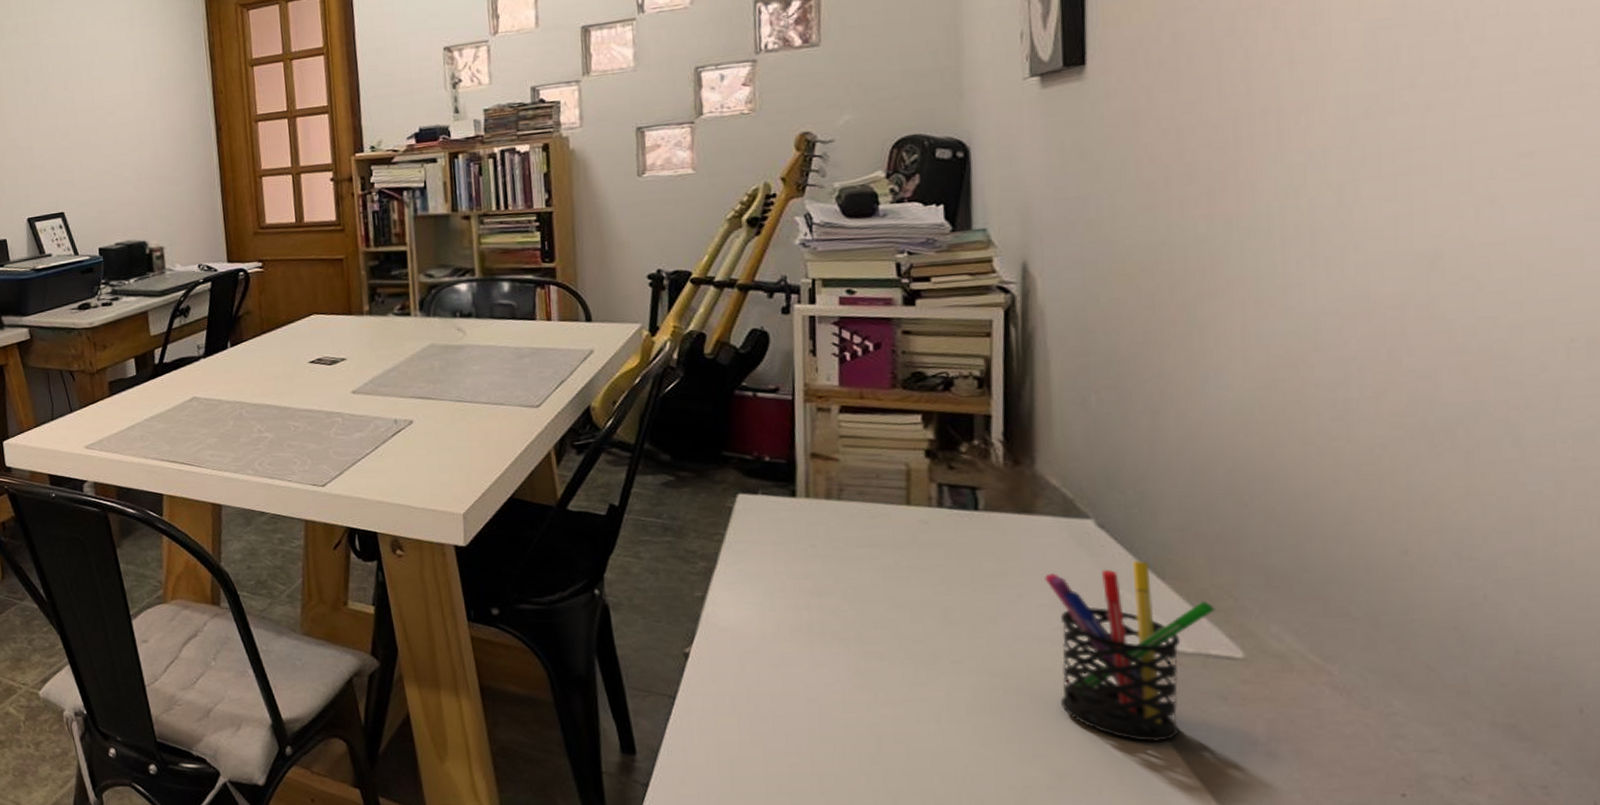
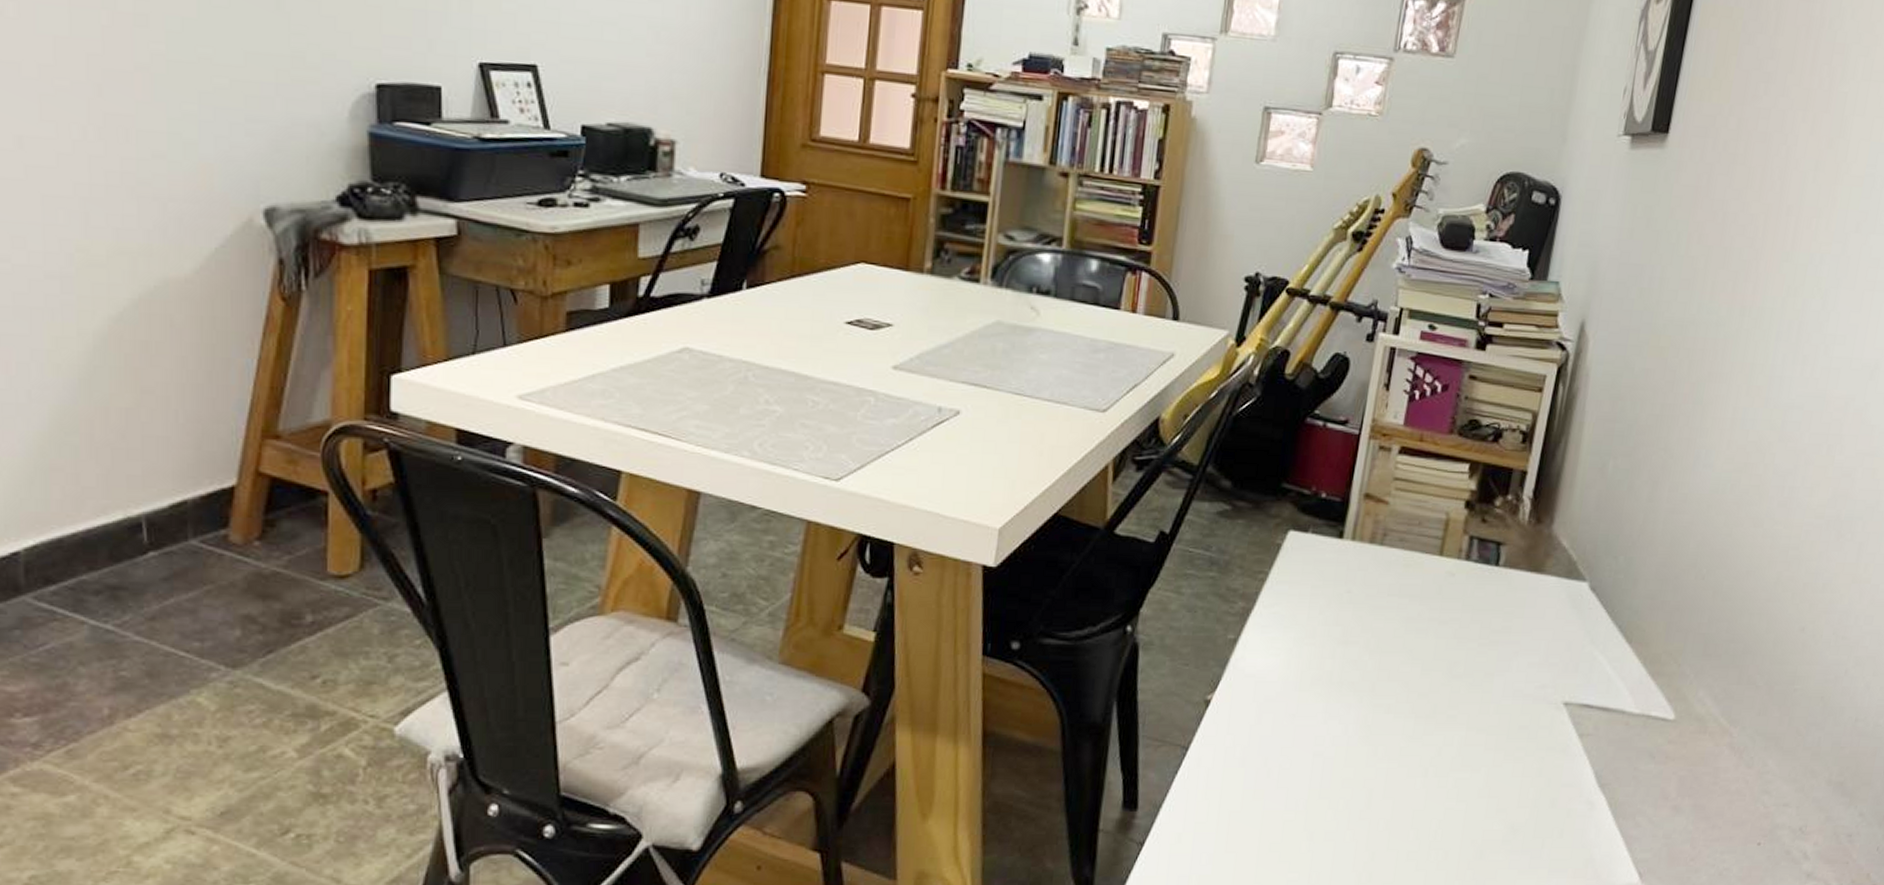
pen holder: present [1045,559,1216,743] -> none [1528,623,1663,798]

